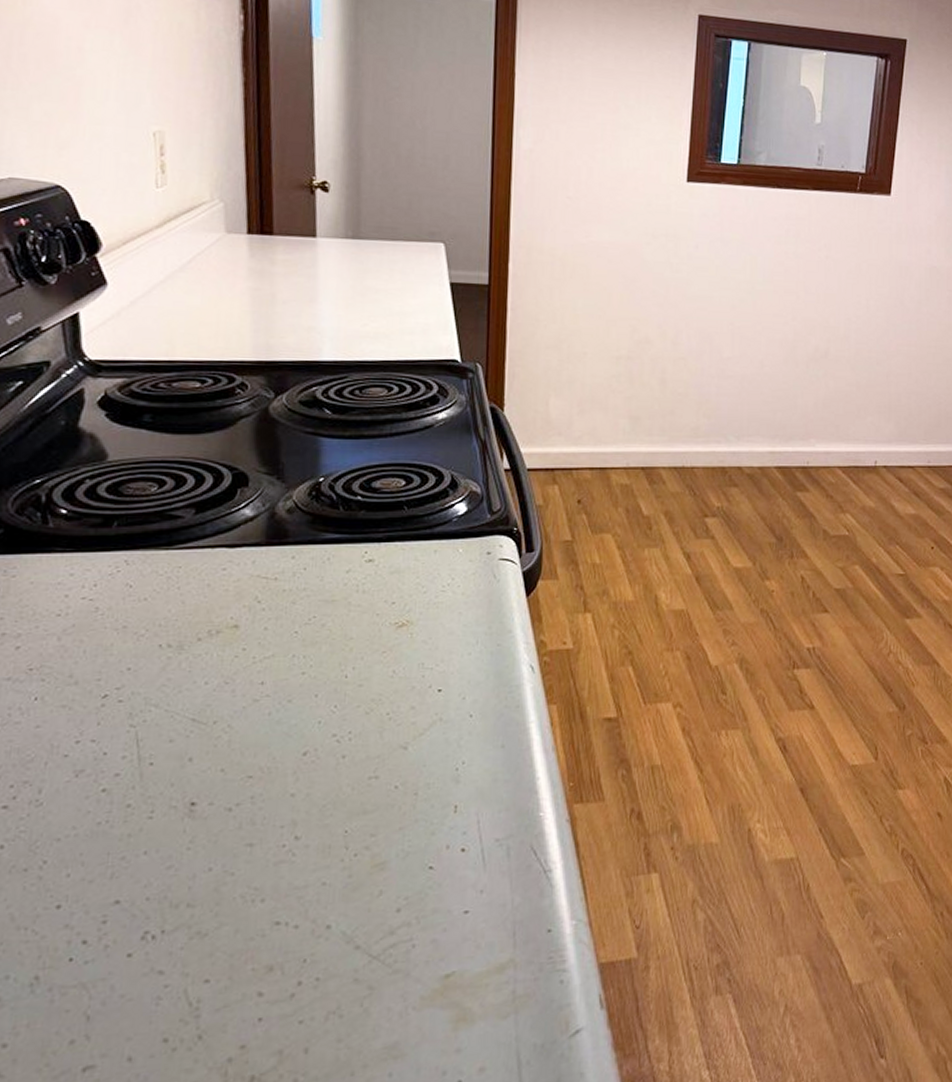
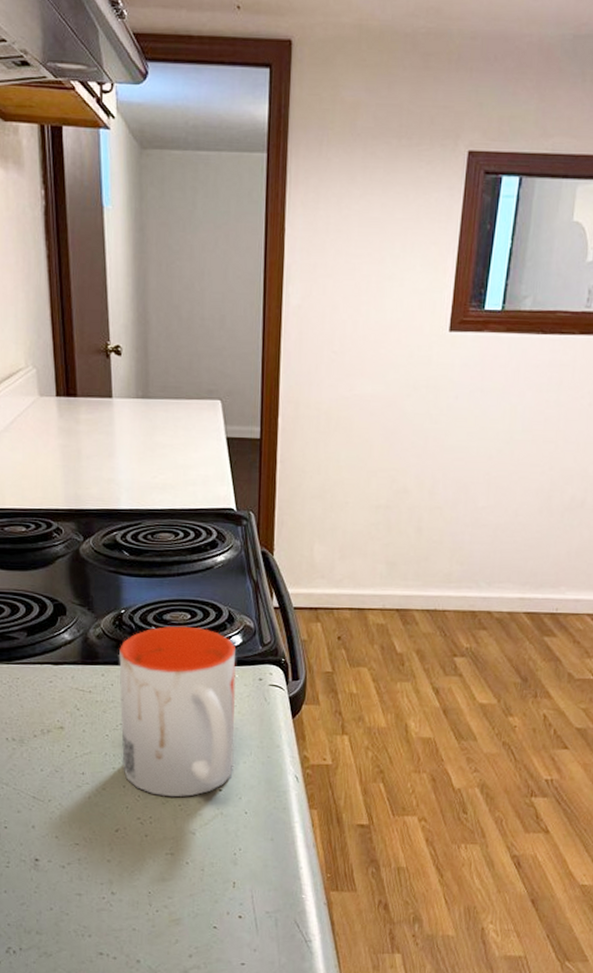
mug: none [314,494,460,705] -> present [118,625,236,797]

